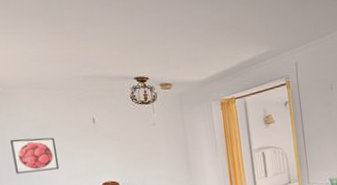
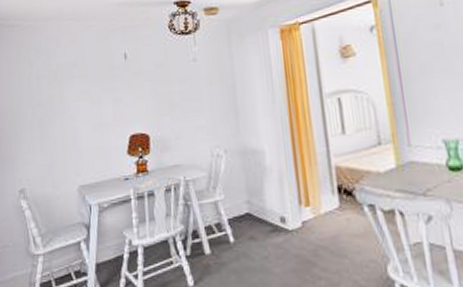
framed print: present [10,137,60,174] -> none [37,77,85,121]

